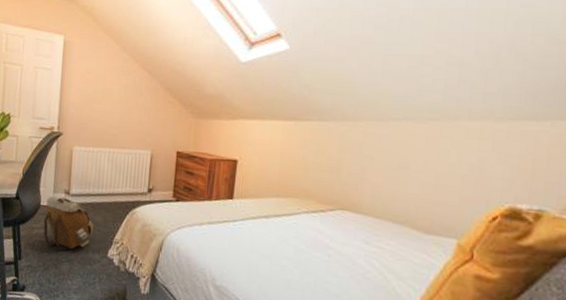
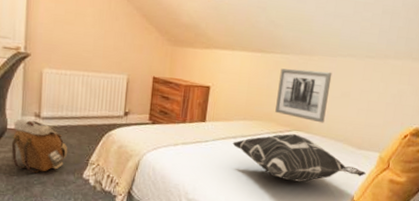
decorative pillow: none [264,213,439,273] -> present [232,134,366,182]
wall art: none [314,137,384,201] -> present [275,68,332,123]

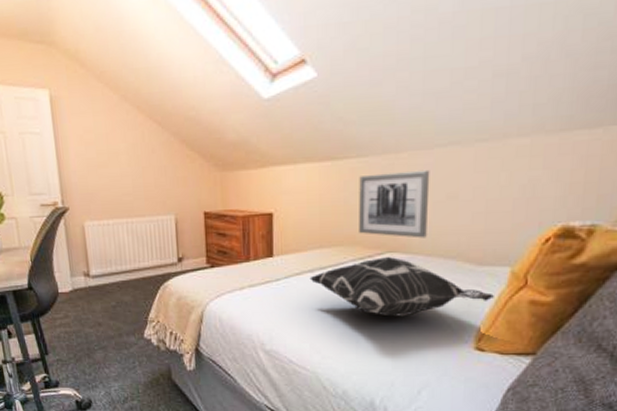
backpack: present [11,119,68,173] -> none [64,280,124,337]

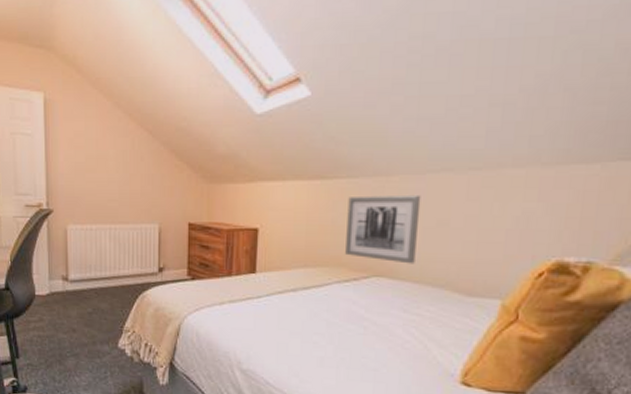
decorative pillow: present [310,257,494,317] -> none [292,281,483,344]

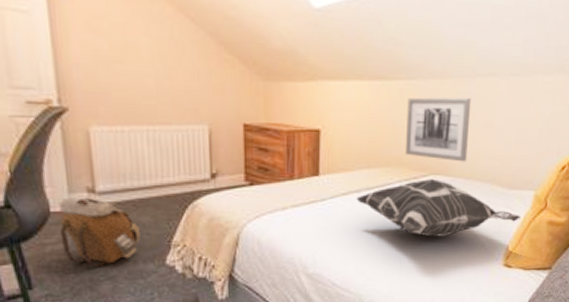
backpack: none [41,283,100,344] -> present [58,197,141,266]
decorative pillow: none [292,281,483,344] -> present [356,179,521,237]

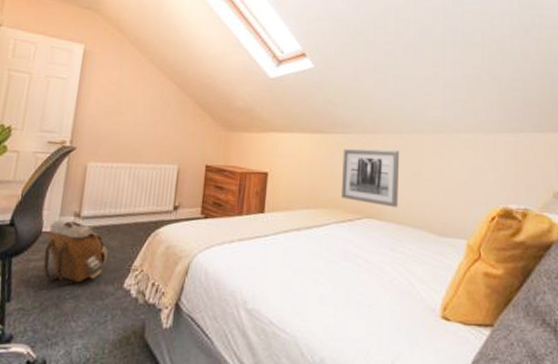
decorative pillow: present [356,179,521,237] -> none [296,222,455,281]

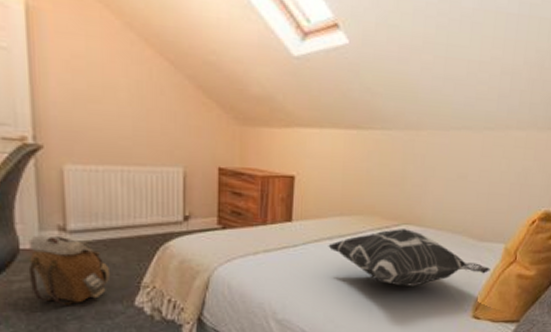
decorative pillow: none [296,222,455,281] -> present [328,229,490,286]
wall art: present [342,148,400,208] -> none [379,148,445,213]

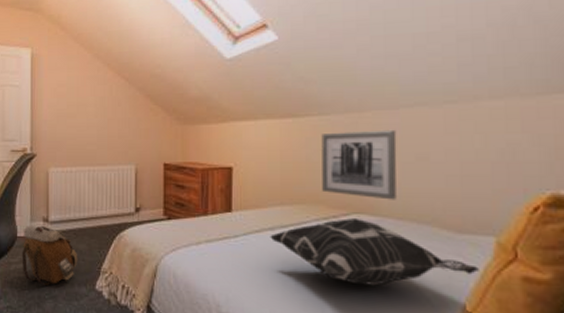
wall art: none [379,148,445,213] -> present [321,129,397,200]

